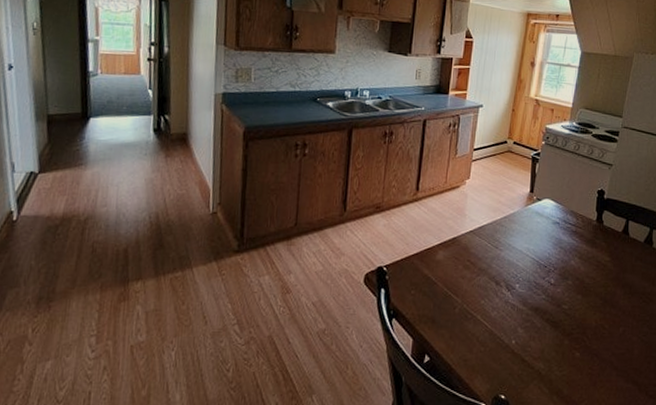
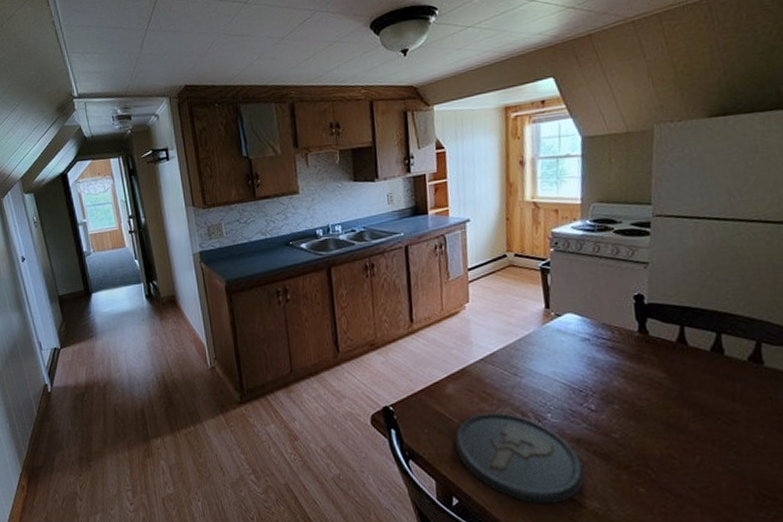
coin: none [435,279,537,364] -> present [454,412,584,504]

